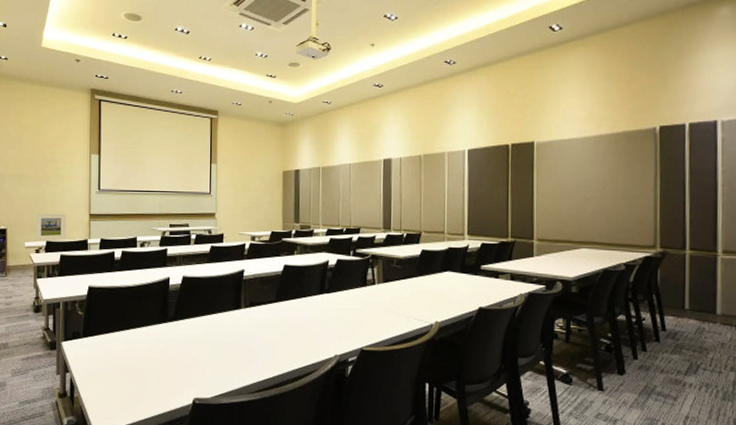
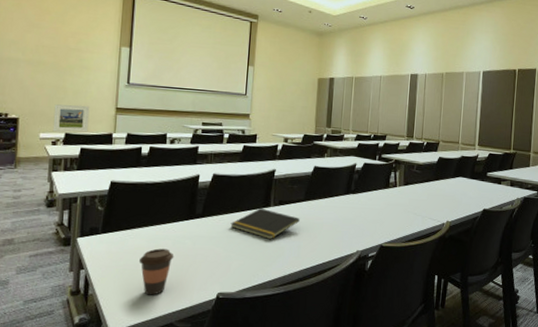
coffee cup: none [117,352,150,399] -> present [138,248,174,295]
notepad: none [202,310,272,344] -> present [230,208,300,240]

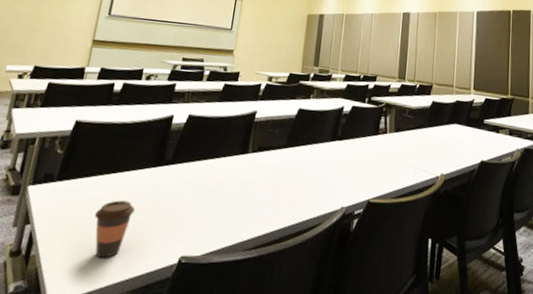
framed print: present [52,104,90,133] -> none [21,34,65,66]
notepad: present [230,208,300,240] -> none [202,154,280,193]

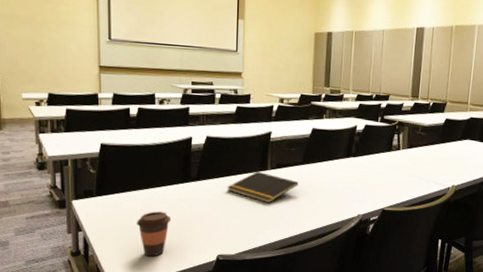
notepad: none [202,154,280,193] -> present [227,171,299,204]

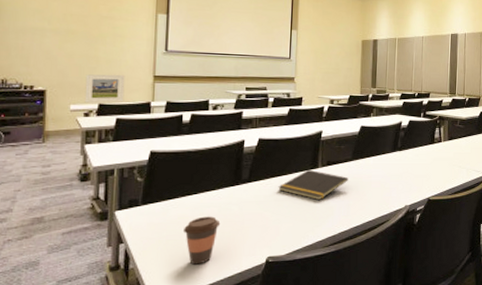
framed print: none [34,62,72,93] -> present [84,74,125,103]

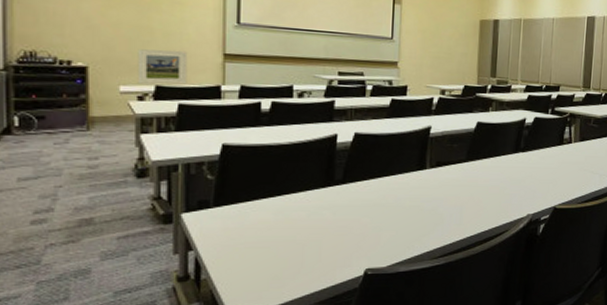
coffee cup: present [182,216,221,265] -> none [264,222,310,276]
notepad: present [278,169,348,201] -> none [378,170,462,207]

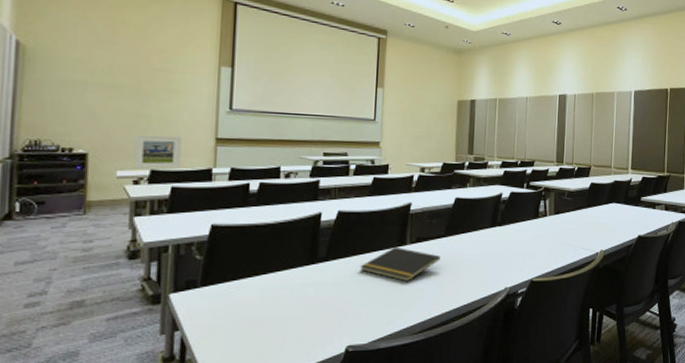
notepad: none [378,170,462,207] -> present [360,246,441,282]

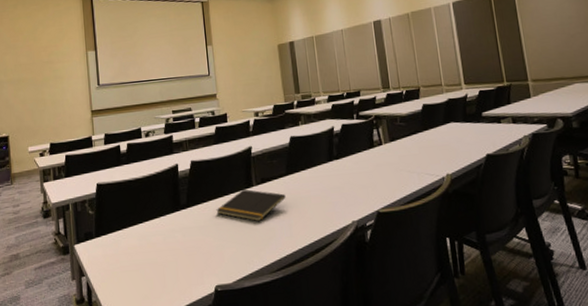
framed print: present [133,135,182,169] -> none [37,113,70,144]

